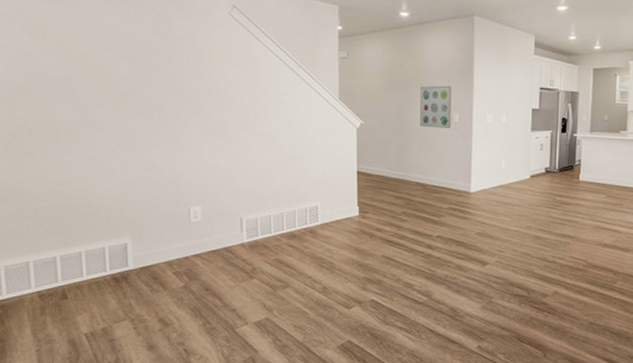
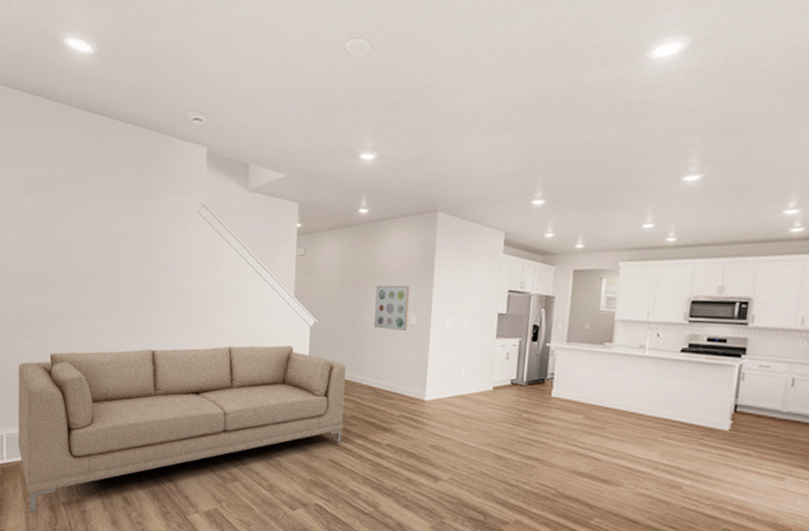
sofa: none [15,148,395,350] -> present [18,345,346,513]

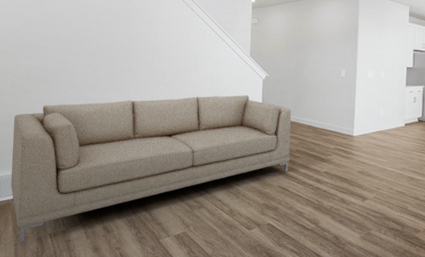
wall art: present [374,285,410,331] -> none [313,46,340,82]

